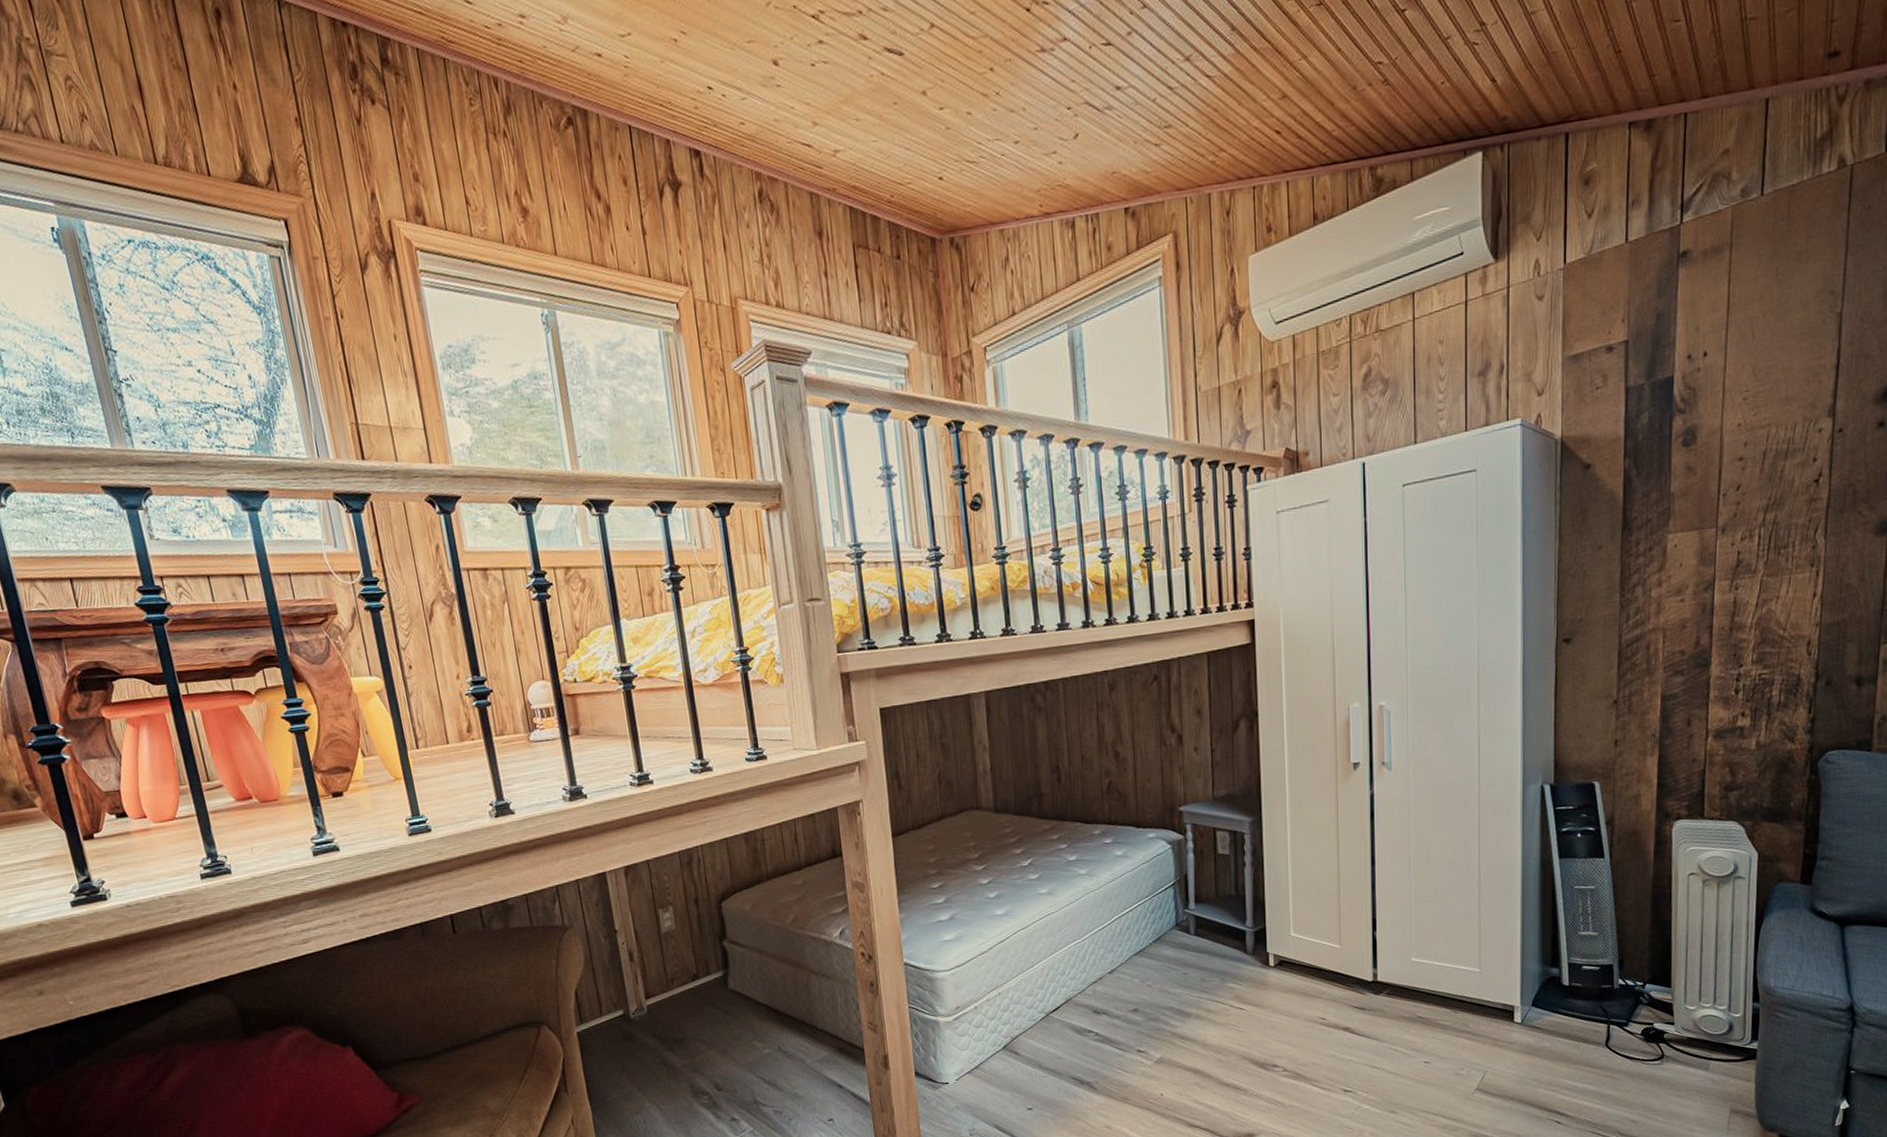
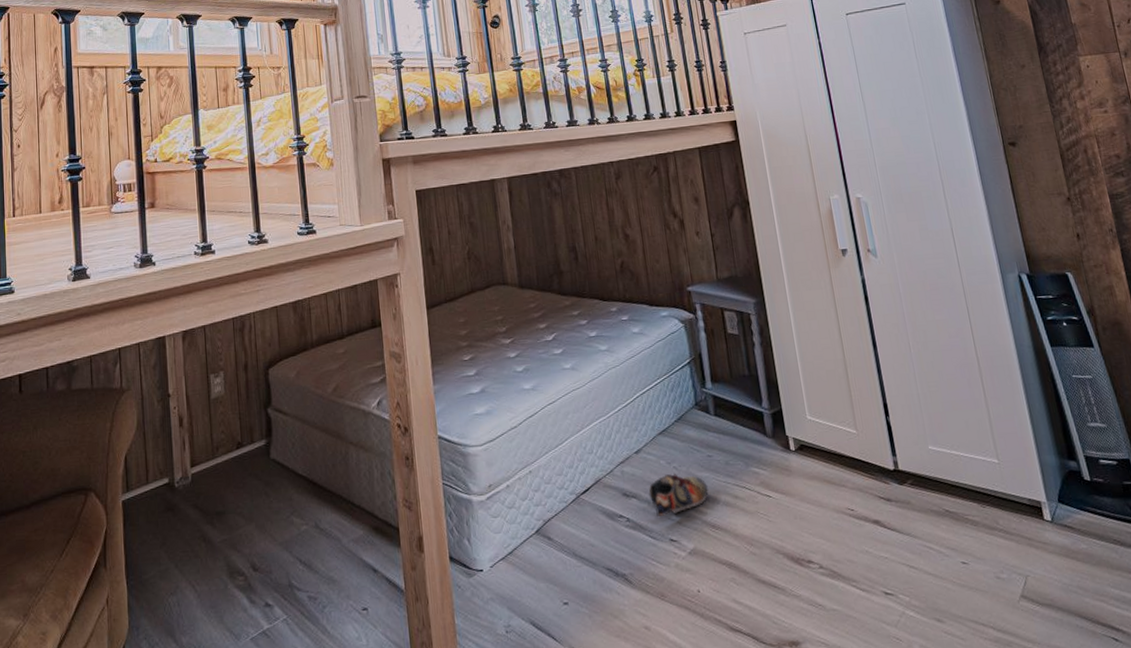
shoe: none [1119,990,1181,1031] -> present [648,473,709,518]

